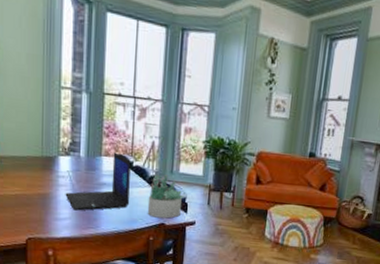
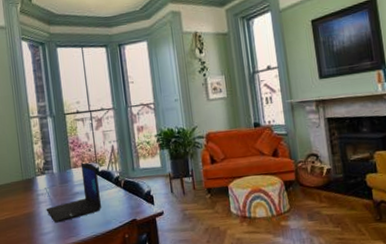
succulent plant: present [147,175,185,219] -> none [117,173,149,215]

